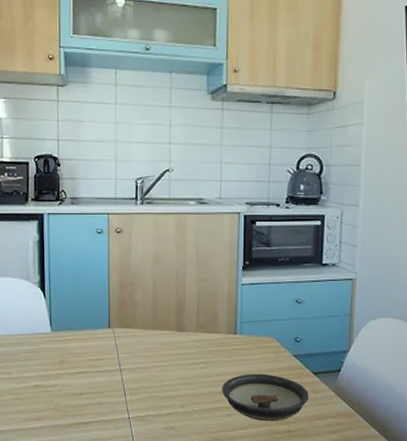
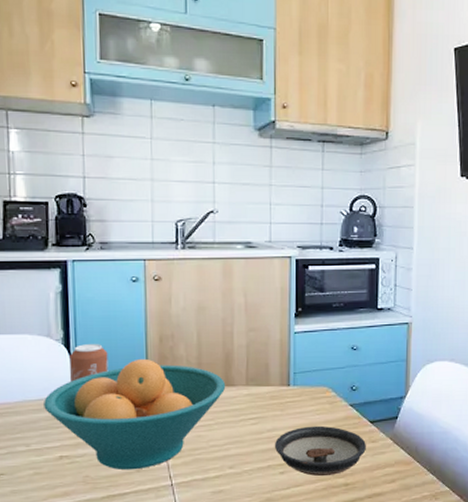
fruit bowl: none [23,302,178,402] -> present [44,358,226,470]
can: none [44,288,77,321] -> present [69,344,109,382]

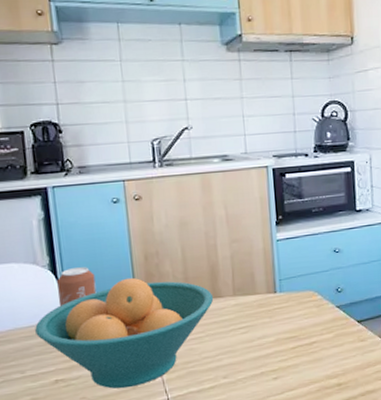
saucer: present [274,425,366,477] -> none [265,329,356,379]

